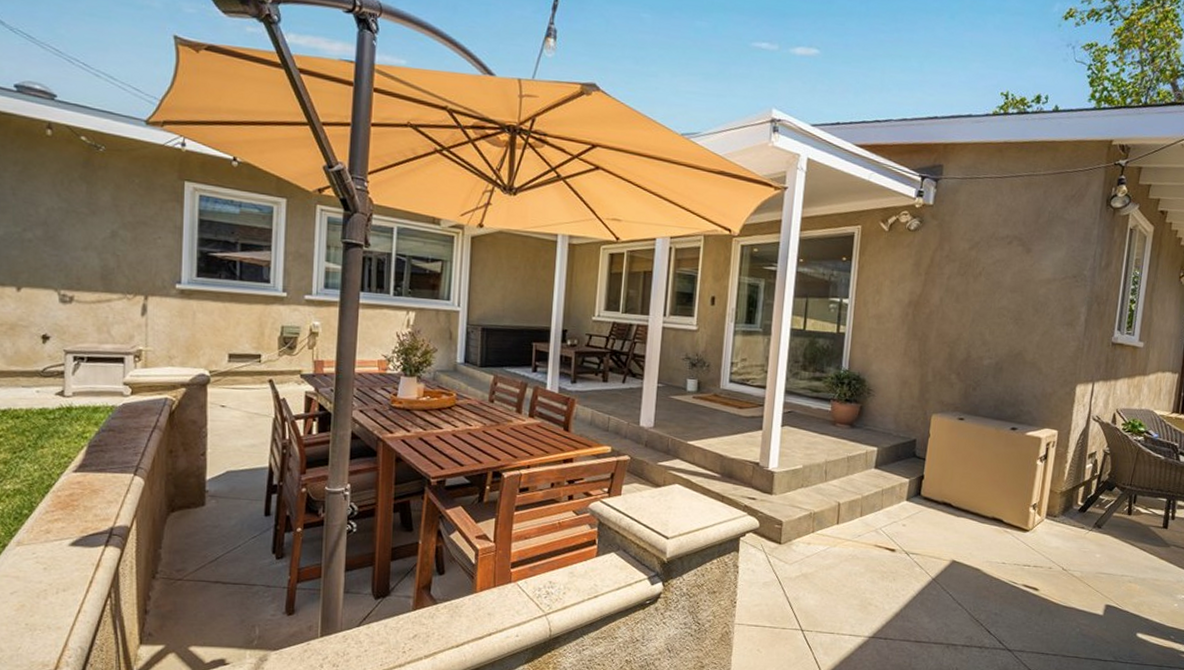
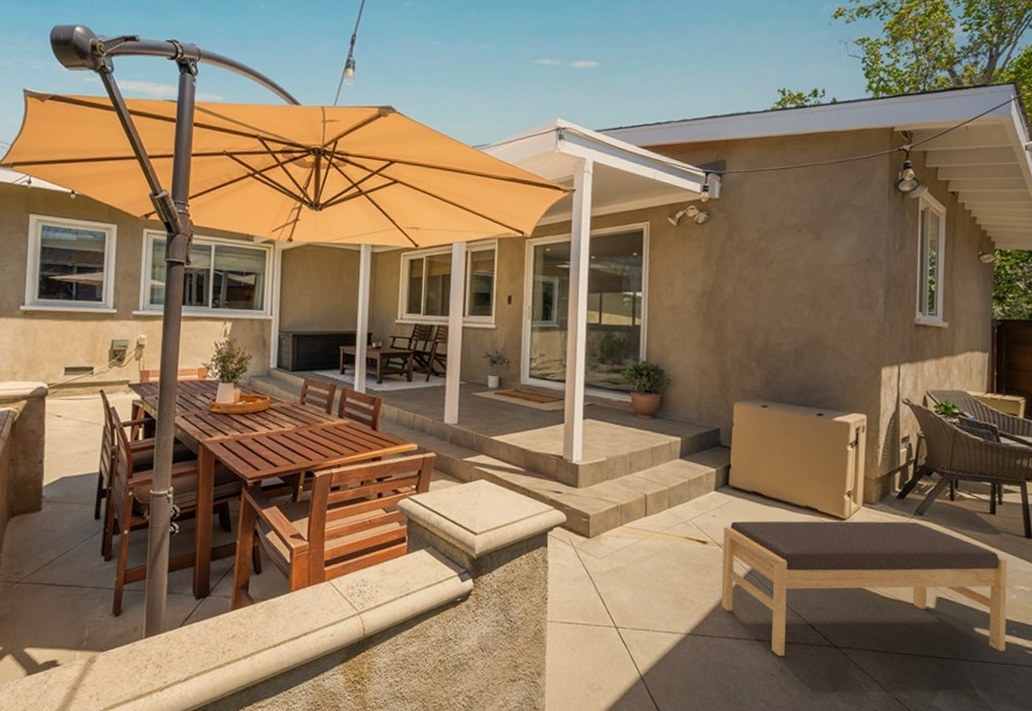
bench: none [904,530,1174,658] -> present [721,521,1008,656]

